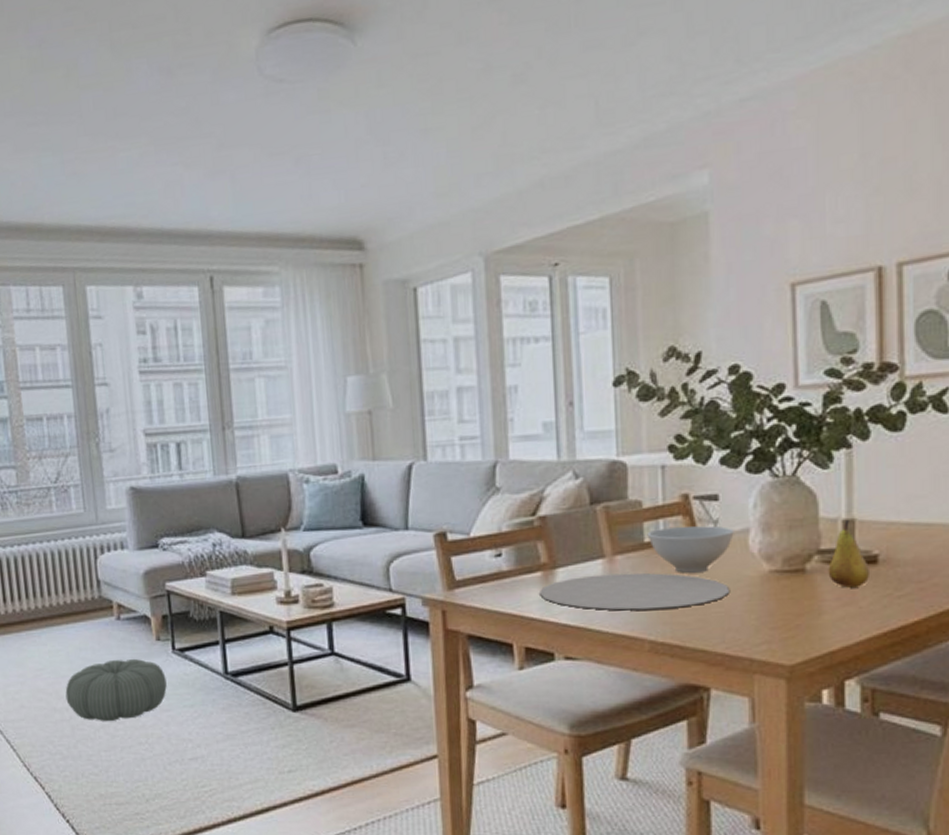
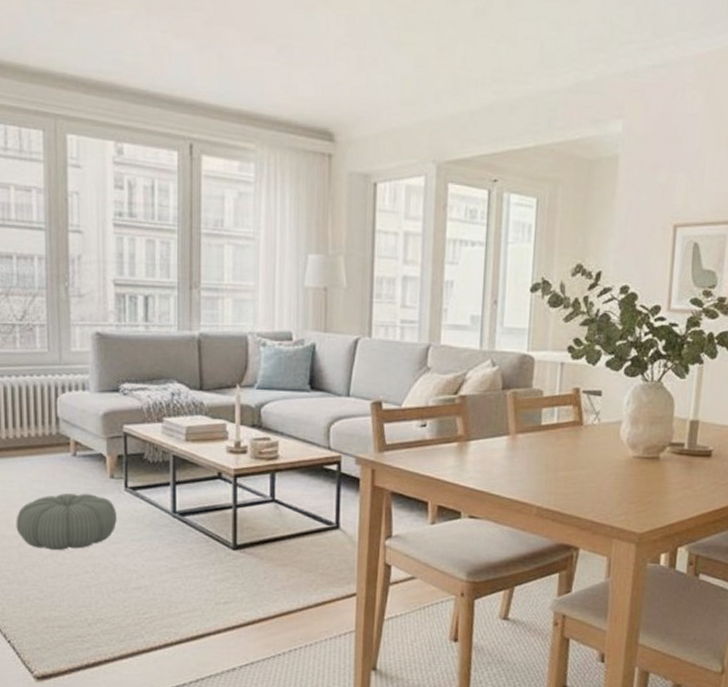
placemat: present [540,573,731,611] -> none [454,449,603,481]
bowl: present [647,525,734,573] -> none [544,414,611,453]
fruit: present [828,519,869,588] -> none [675,420,705,475]

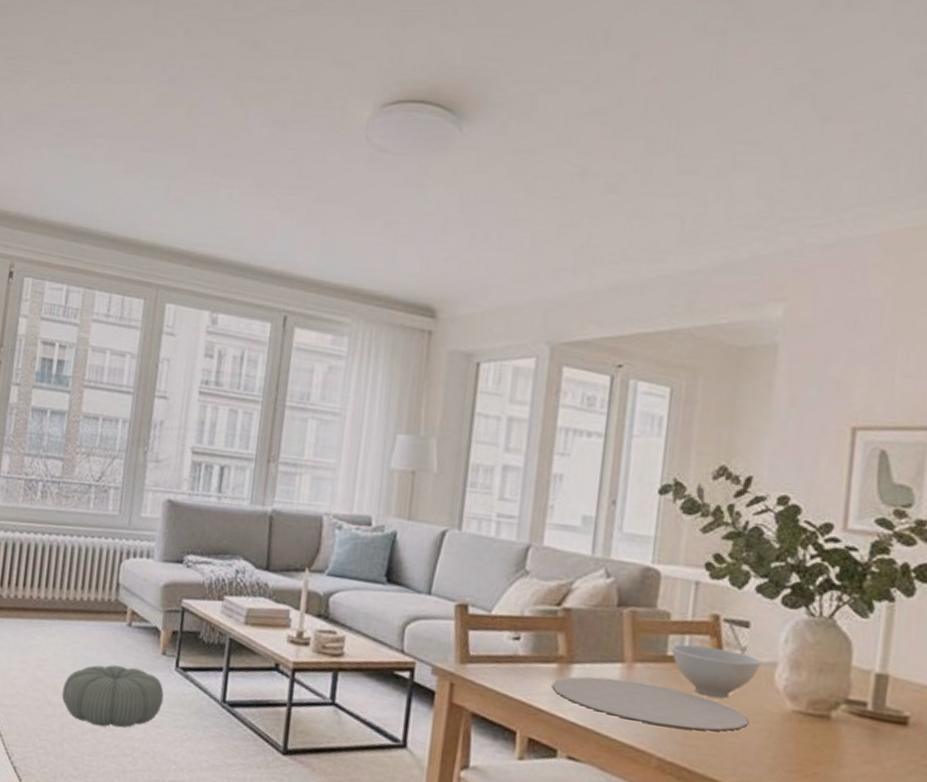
placemat: none [454,449,603,481] -> present [552,676,749,732]
bowl: none [544,414,611,453] -> present [671,644,761,698]

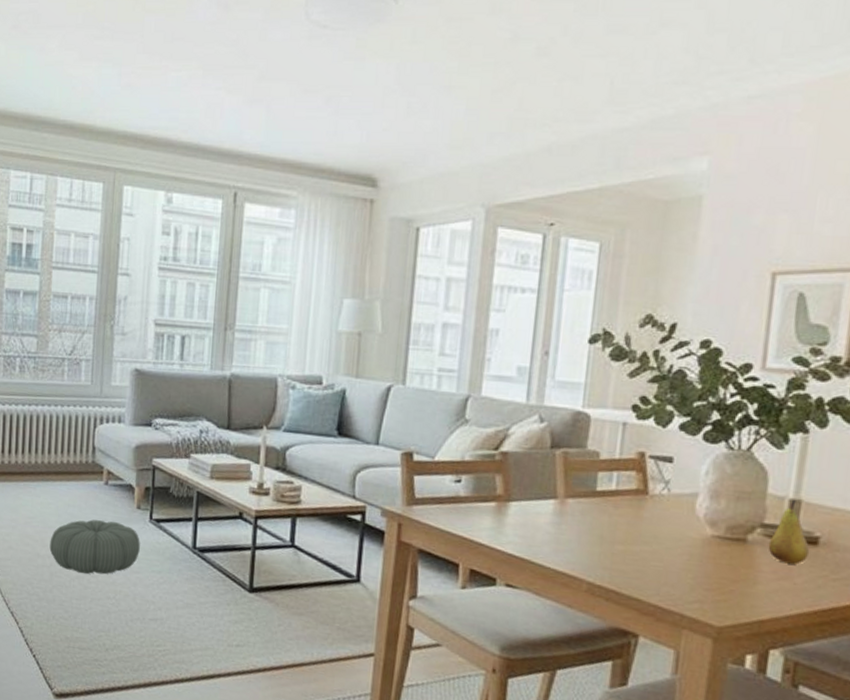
placemat: present [552,676,749,732] -> none [491,512,672,557]
bowl: present [671,644,761,698] -> none [600,480,684,527]
fruit: none [853,673,898,747] -> present [768,499,809,565]

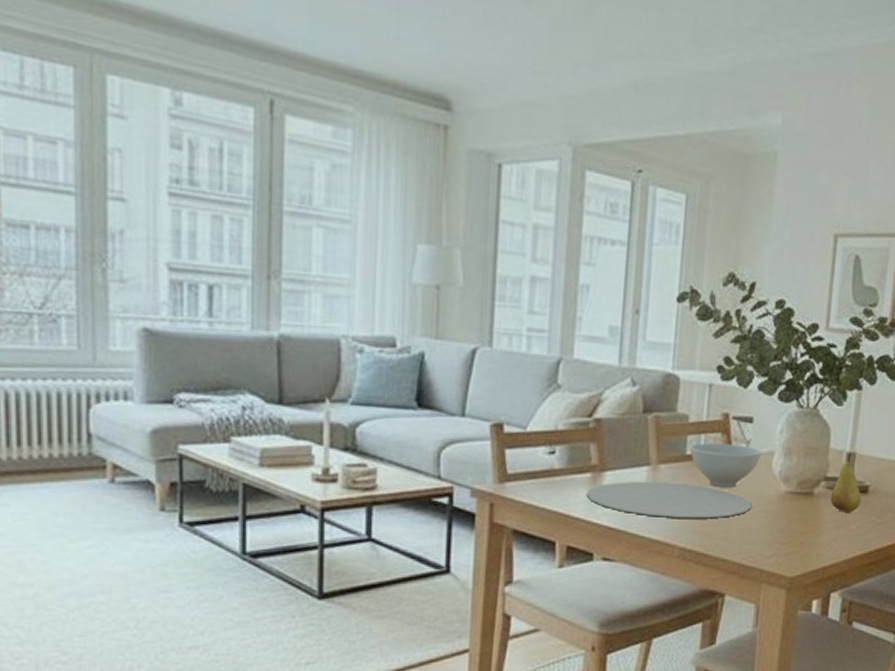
pouf: present [49,519,140,574] -> none [31,530,168,601]
placemat: none [491,512,672,557] -> present [587,481,752,519]
bowl: none [600,480,684,527] -> present [689,443,762,488]

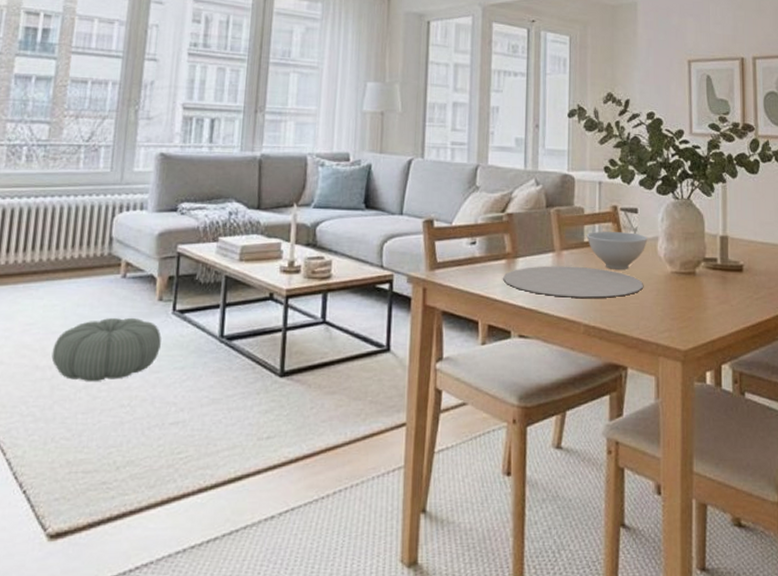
pouf: none [31,530,168,601] -> present [51,318,162,381]
fruit: present [830,452,861,513] -> none [710,236,737,289]

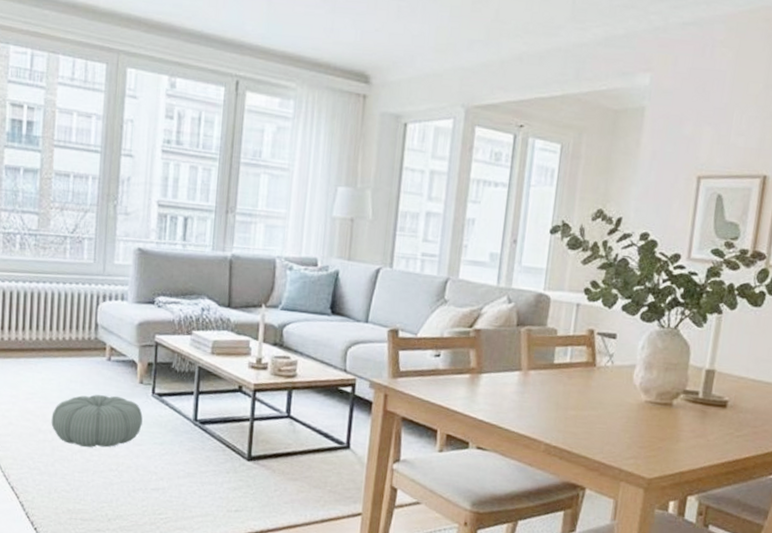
placemat: present [503,265,644,298] -> none [465,383,614,421]
bowl: present [586,231,648,269] -> none [557,354,624,395]

